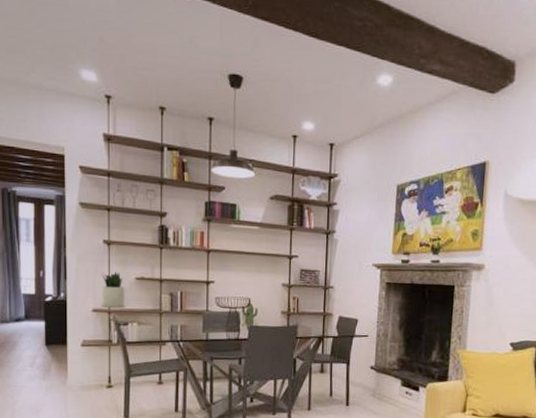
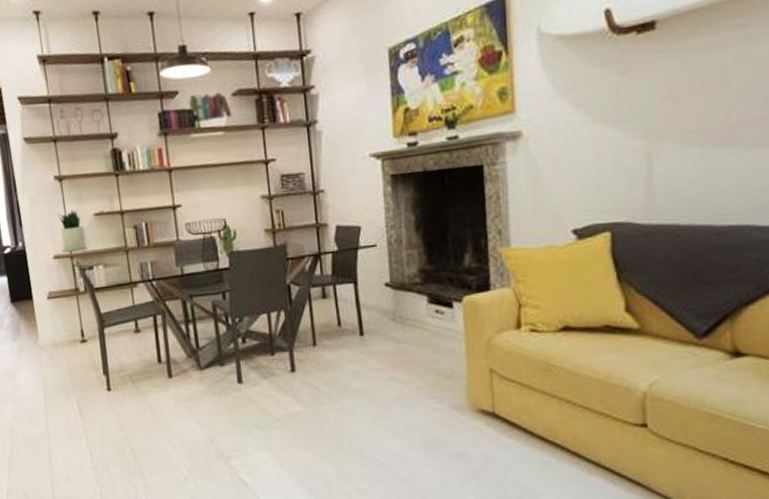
books: none [233,192,268,217] -> present [189,91,232,123]

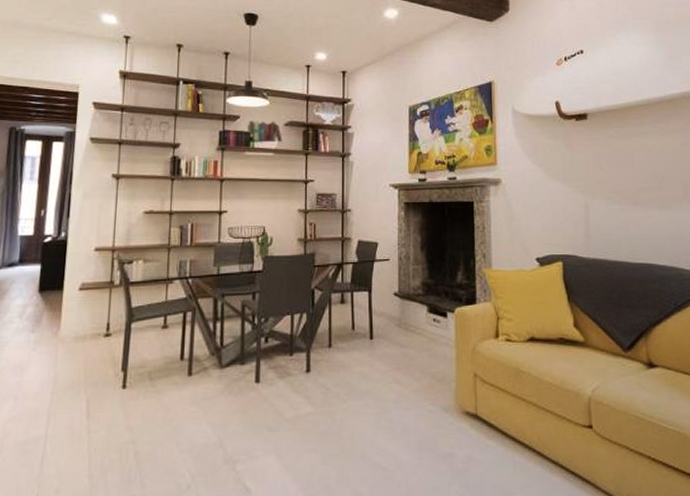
planter: present [57,209,89,253] -> none [104,206,133,245]

